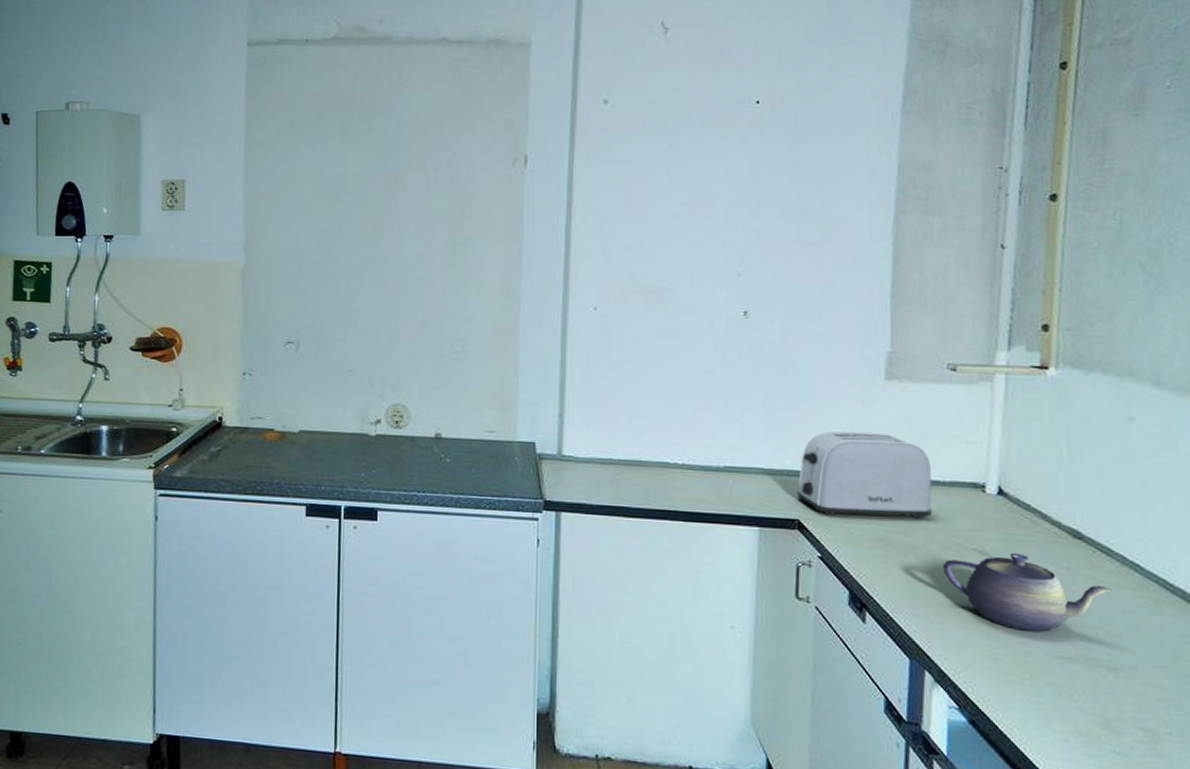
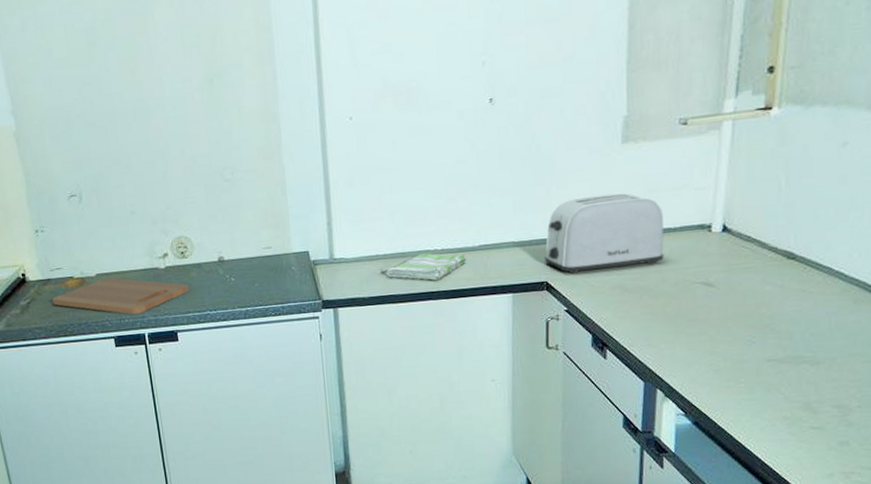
cutting board: none [246,437,399,483] -> present [52,278,190,315]
dish towel: none [619,466,710,498] -> present [386,253,467,280]
teapot: present [942,552,1113,632] -> none [673,279,819,344]

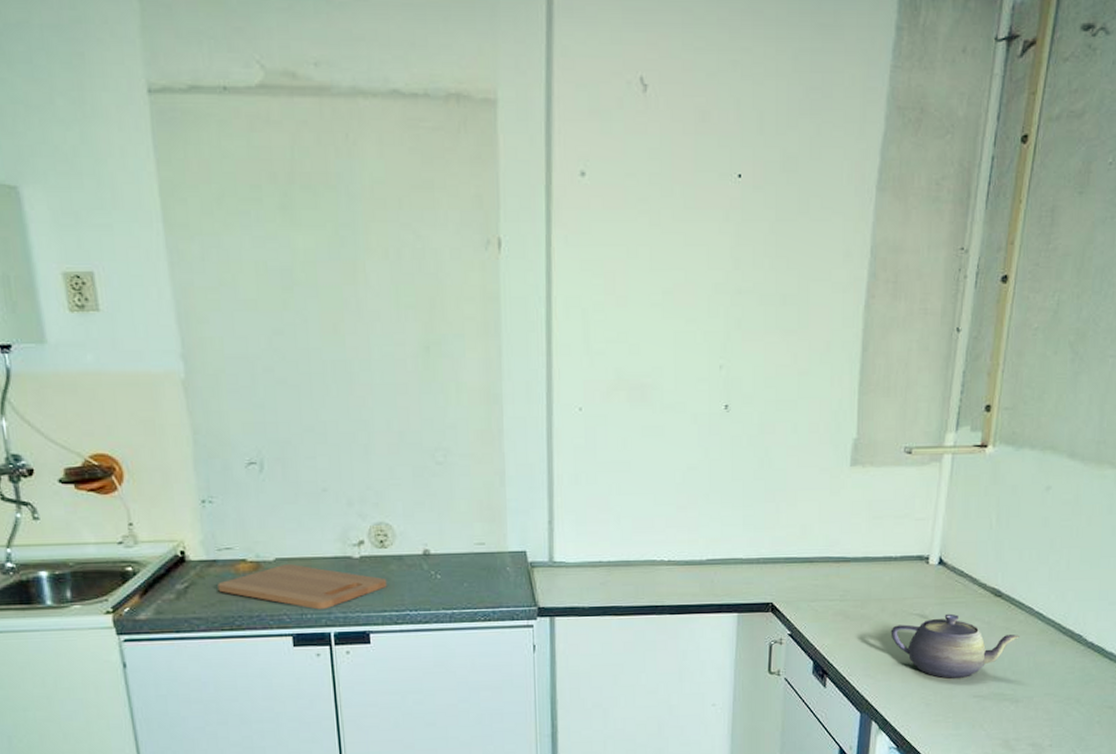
dish towel: present [386,253,467,280] -> none [609,564,694,593]
toaster: present [545,192,664,275] -> none [771,516,885,598]
teapot: none [673,279,819,344] -> present [890,613,1021,679]

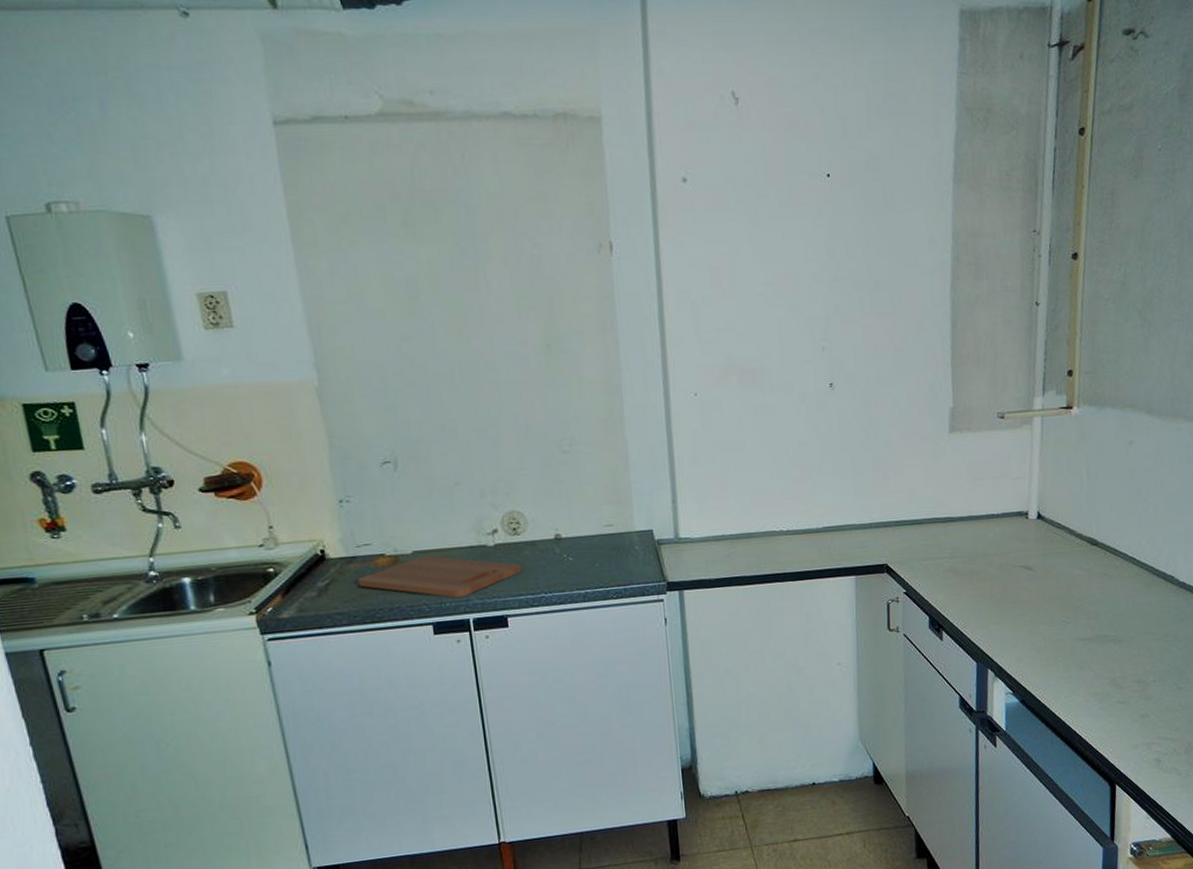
teapot: present [890,613,1021,679] -> none [998,563,1118,625]

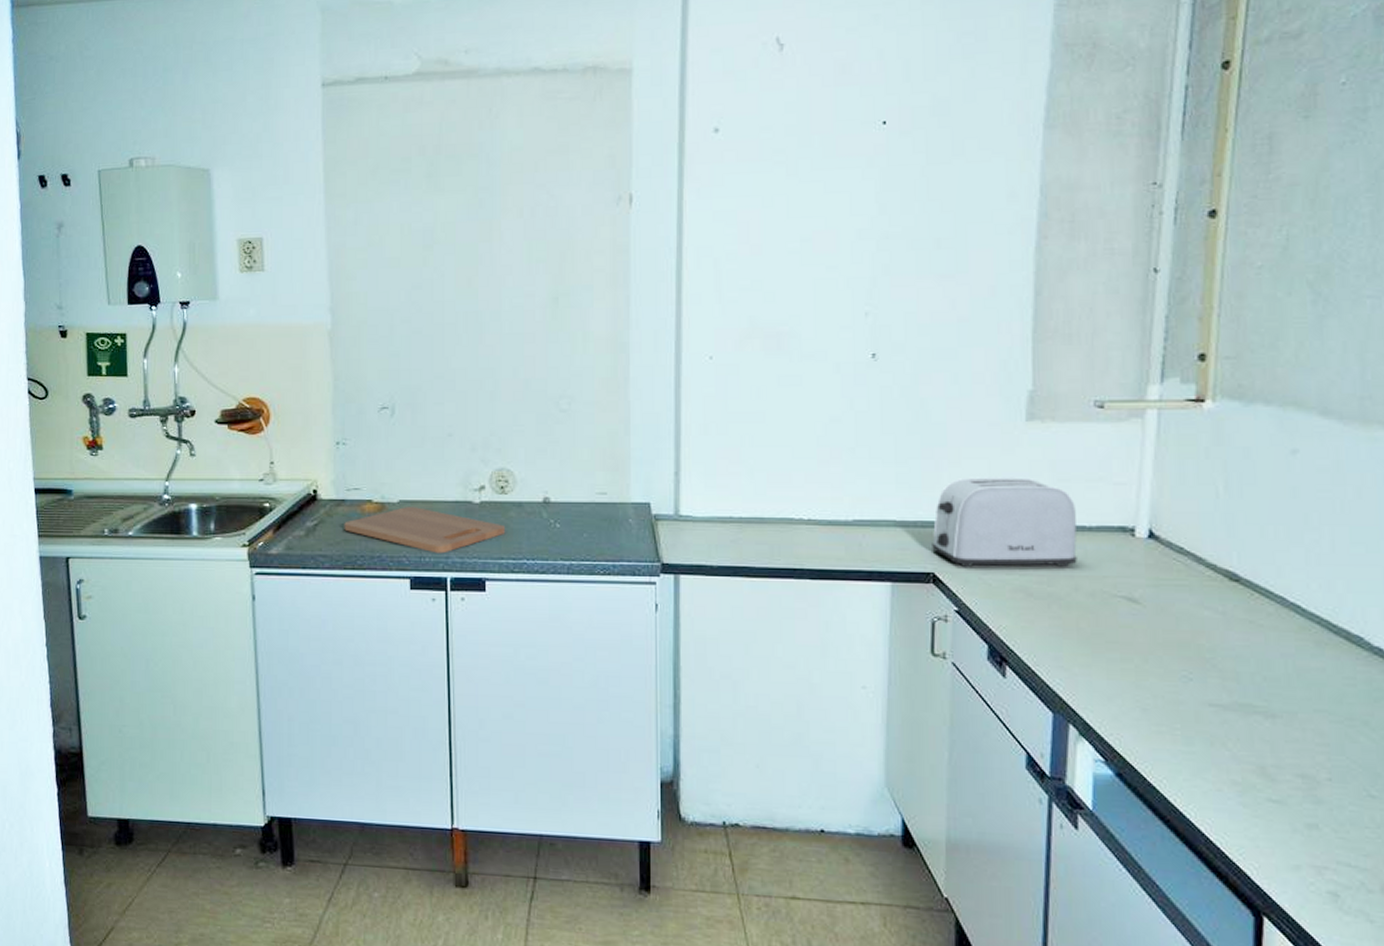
toaster: none [884,479,990,558] -> present [932,477,1077,568]

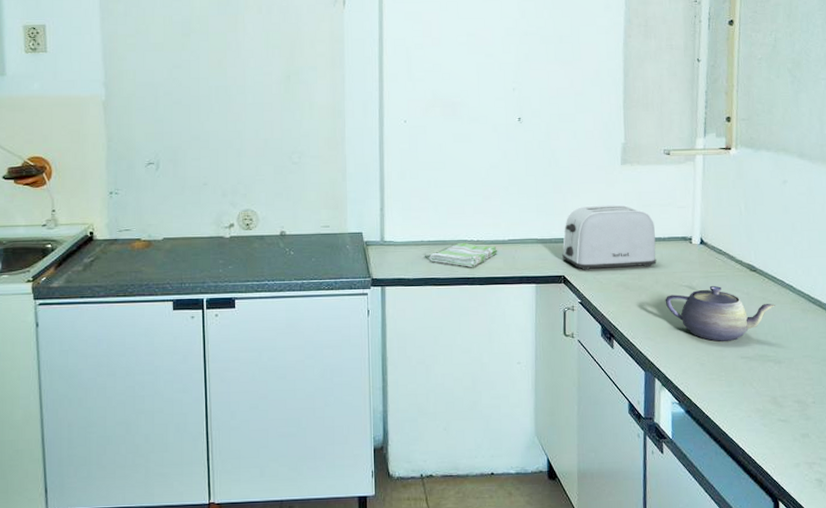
cutting board: present [344,507,506,554] -> none [117,243,251,280]
dish towel: none [741,522,838,555] -> present [429,243,498,267]
teapot: none [1088,598,1272,680] -> present [665,285,776,342]

